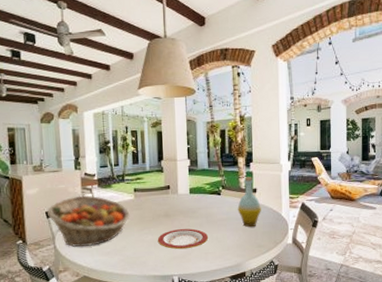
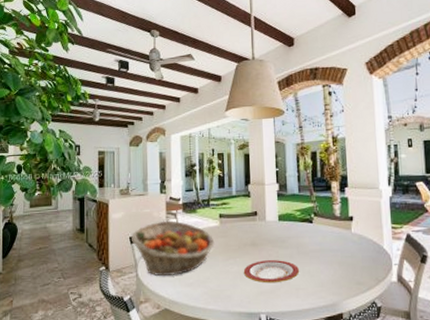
bottle: present [237,177,261,228] -> none [332,203,359,261]

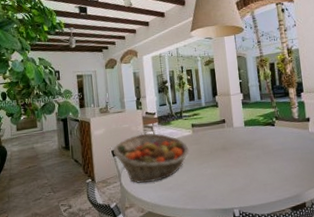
plate: present [243,260,300,283] -> none [216,160,266,182]

